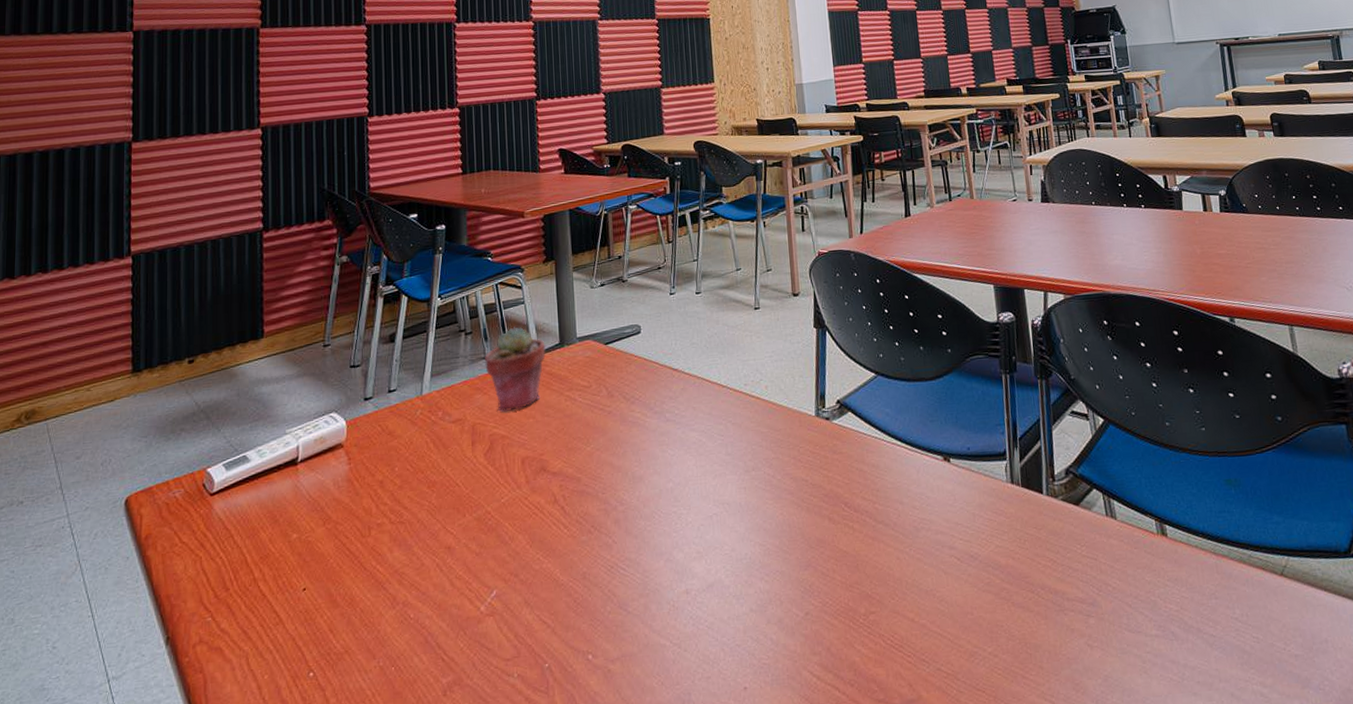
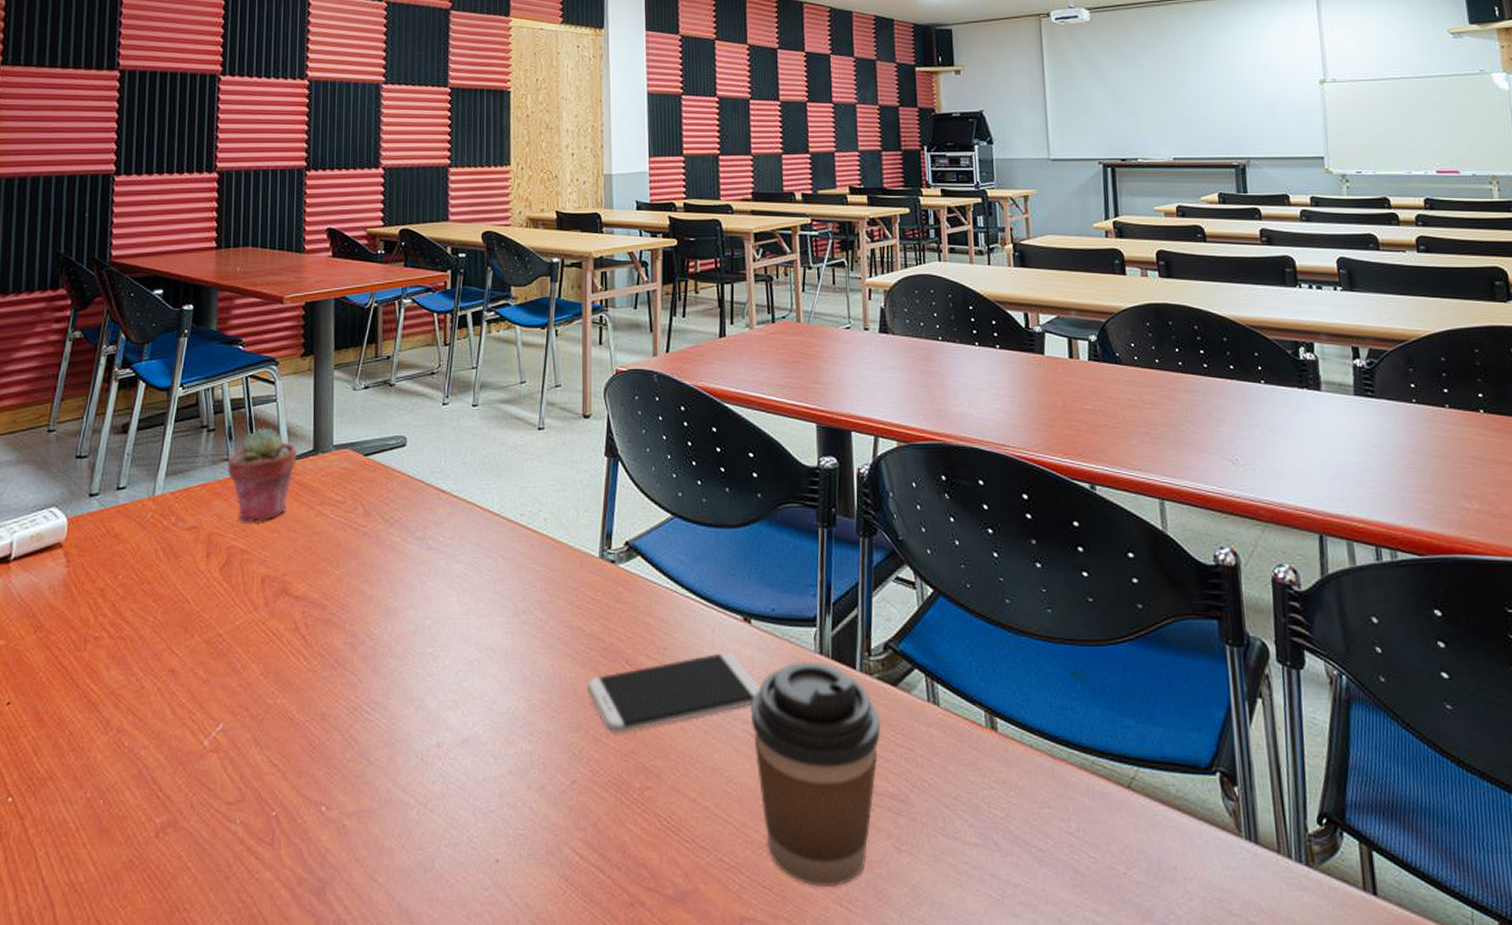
smartphone: none [813,488,963,569] -> present [587,651,761,735]
coffee cup: none [955,490,1069,685] -> present [750,661,881,886]

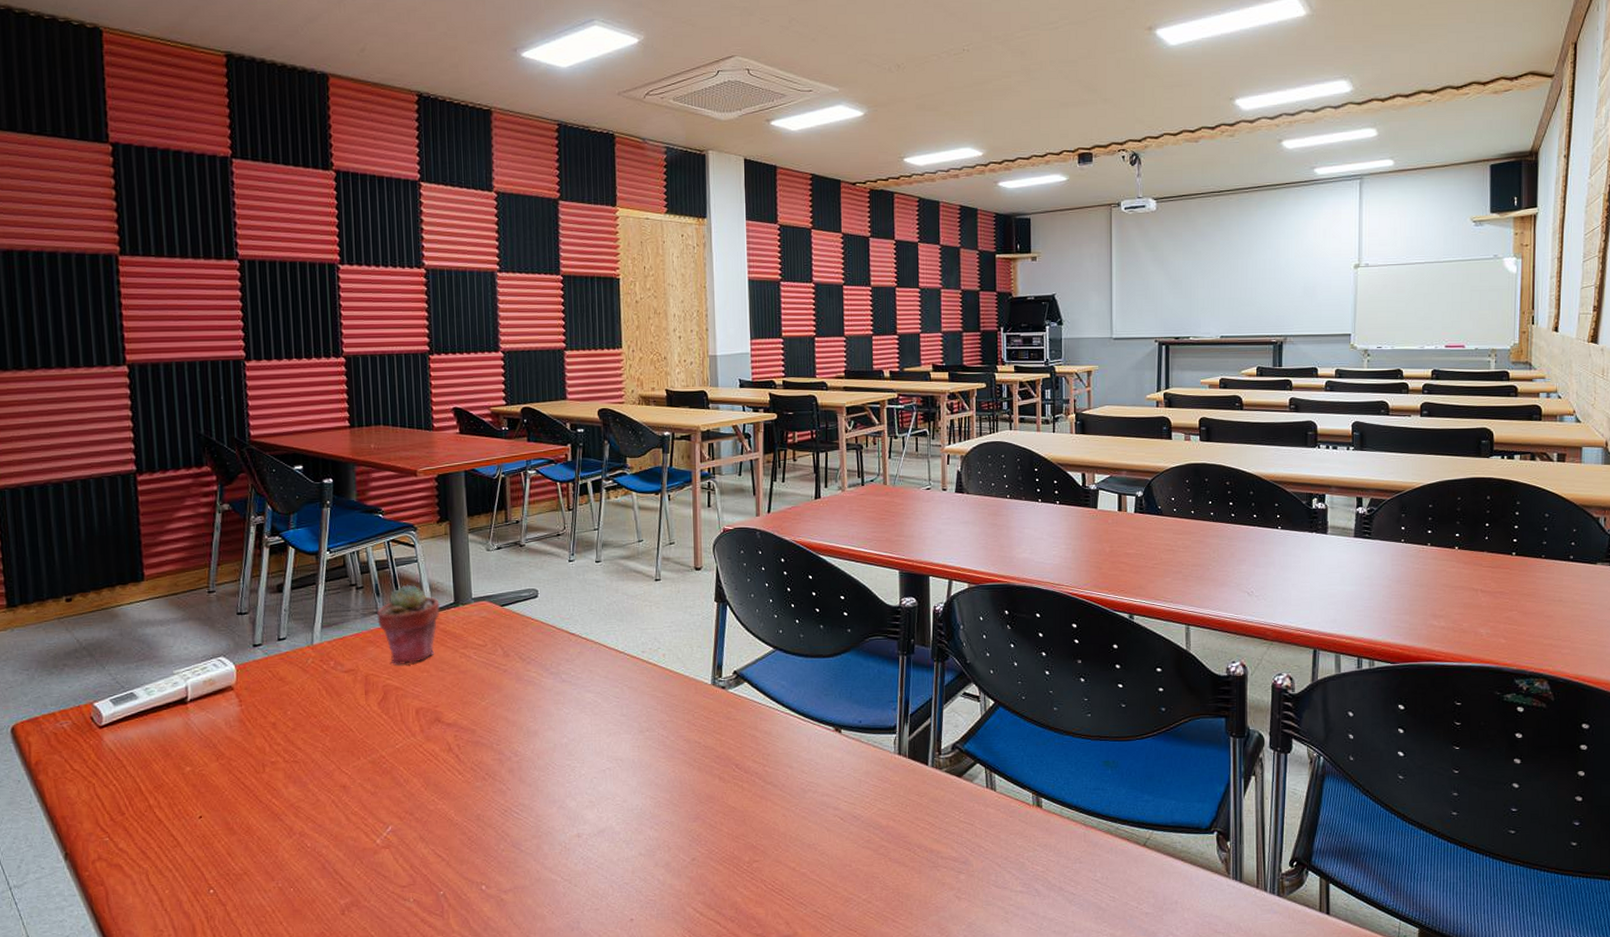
smartphone: present [587,651,761,735] -> none [703,755,849,822]
coffee cup: present [750,661,881,886] -> none [840,760,948,927]

